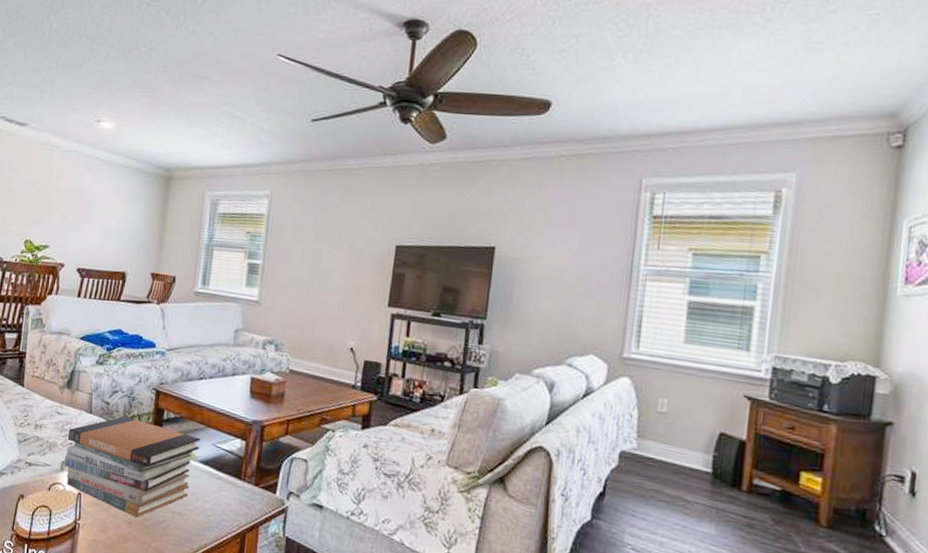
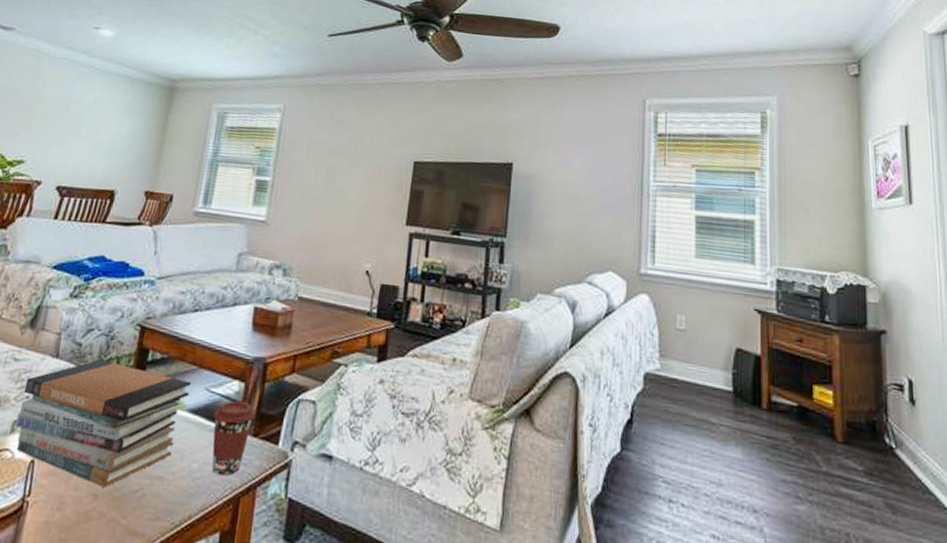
coffee cup: none [220,455,256,516] -> present [211,400,256,476]

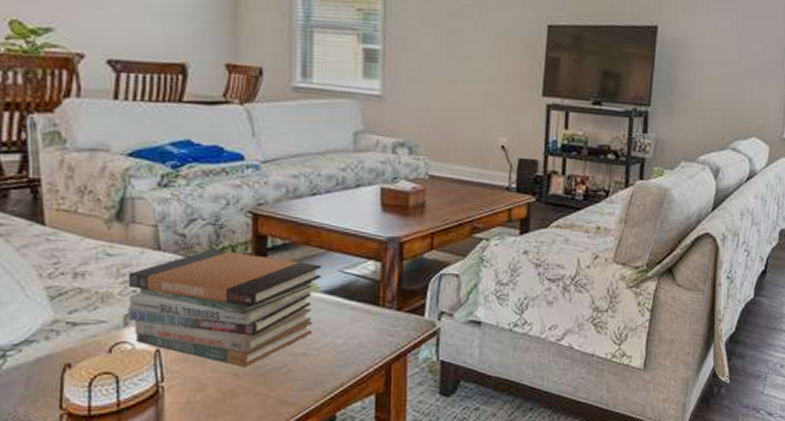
coffee cup: present [211,400,256,476] -> none [352,279,397,347]

